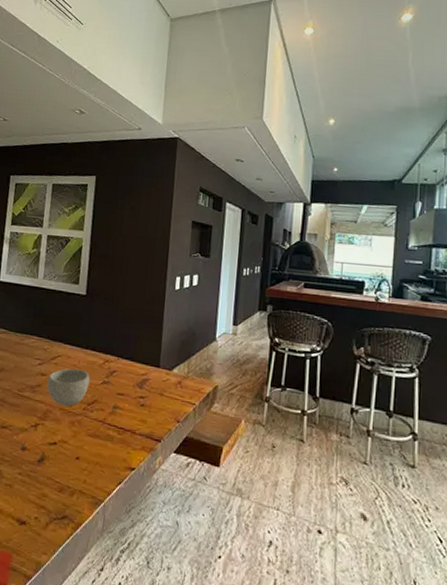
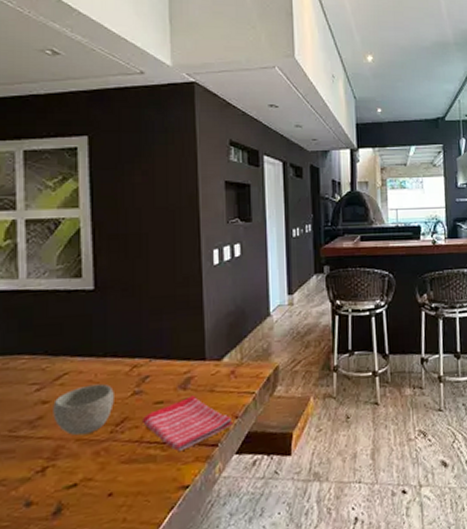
dish towel: none [107,394,175,439] -> present [143,395,233,452]

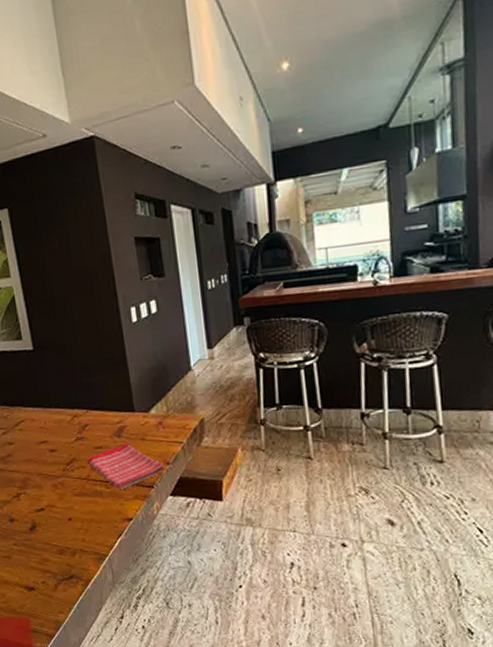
bowl: present [53,383,114,436] -> none [17,430,63,471]

